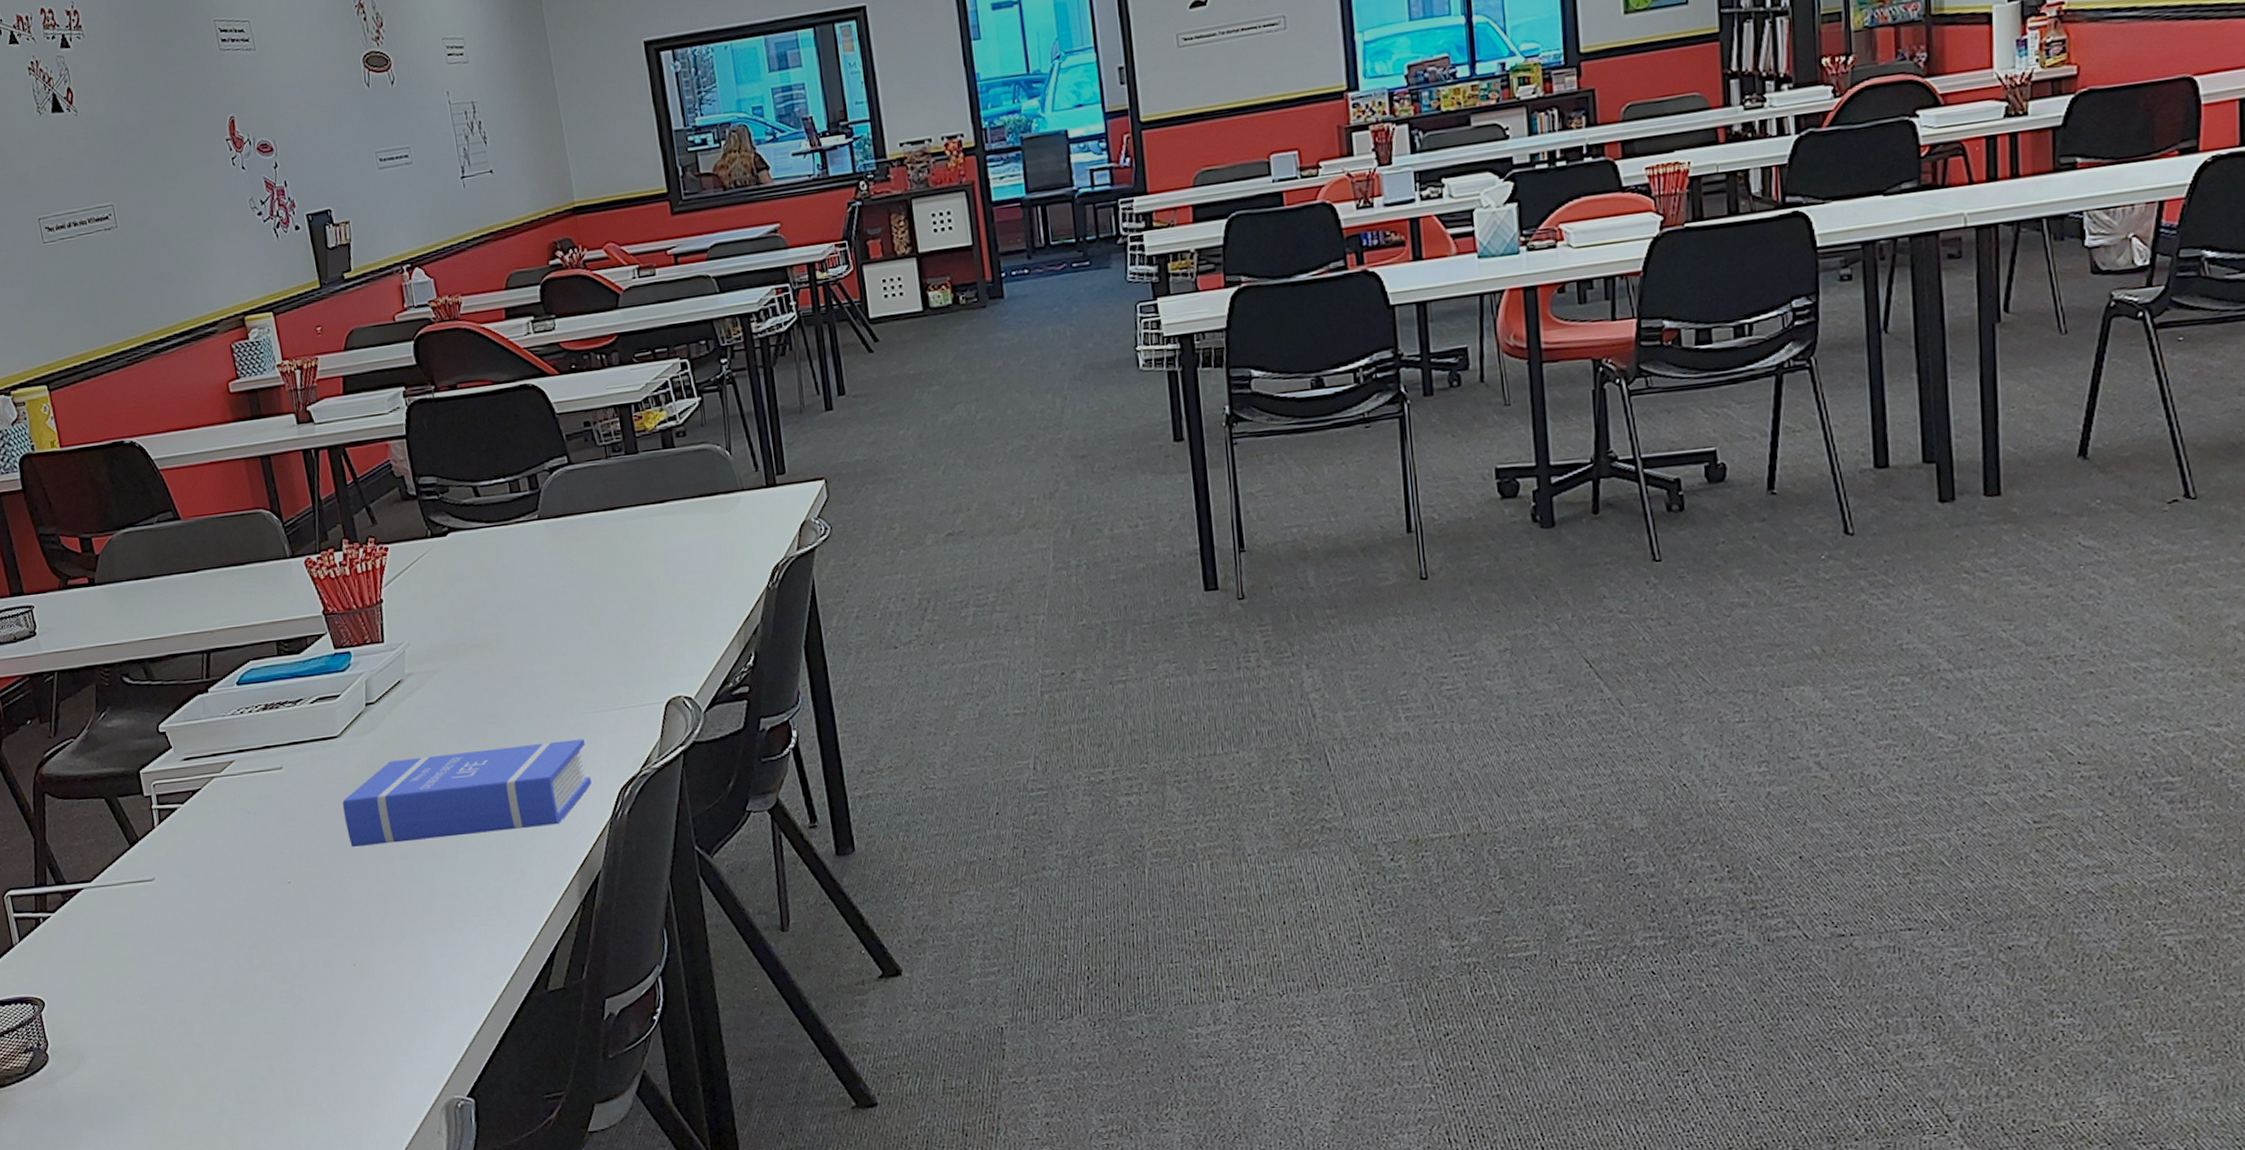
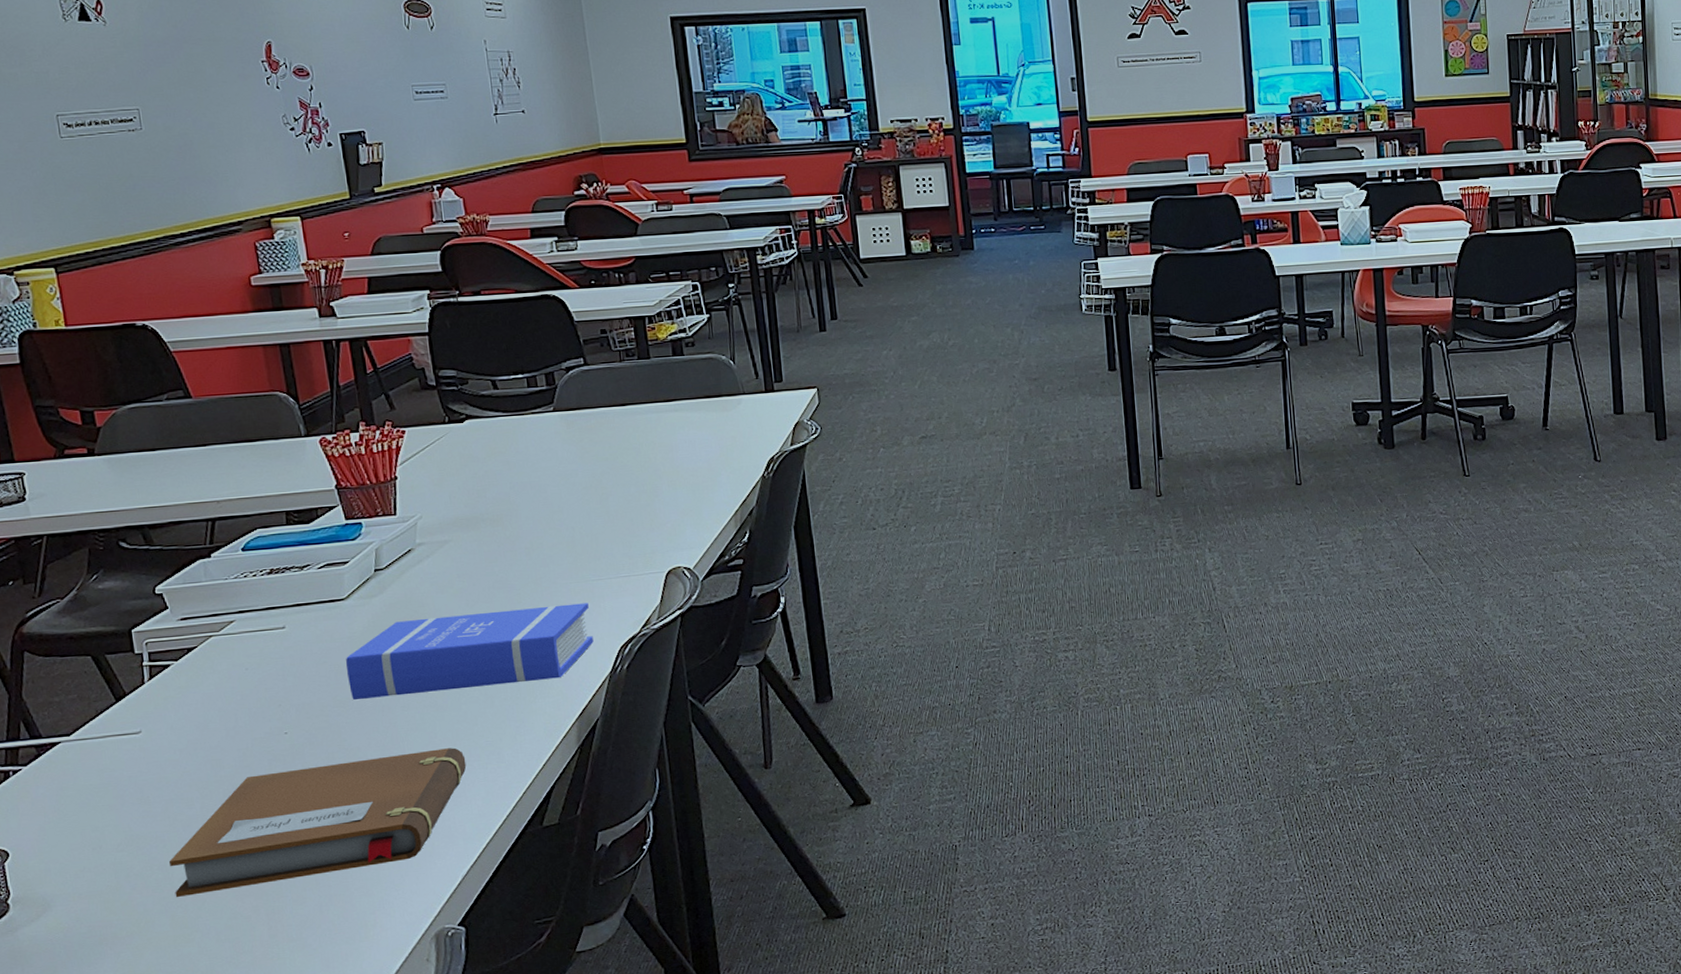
notebook: none [188,901,467,1054] -> present [169,747,467,897]

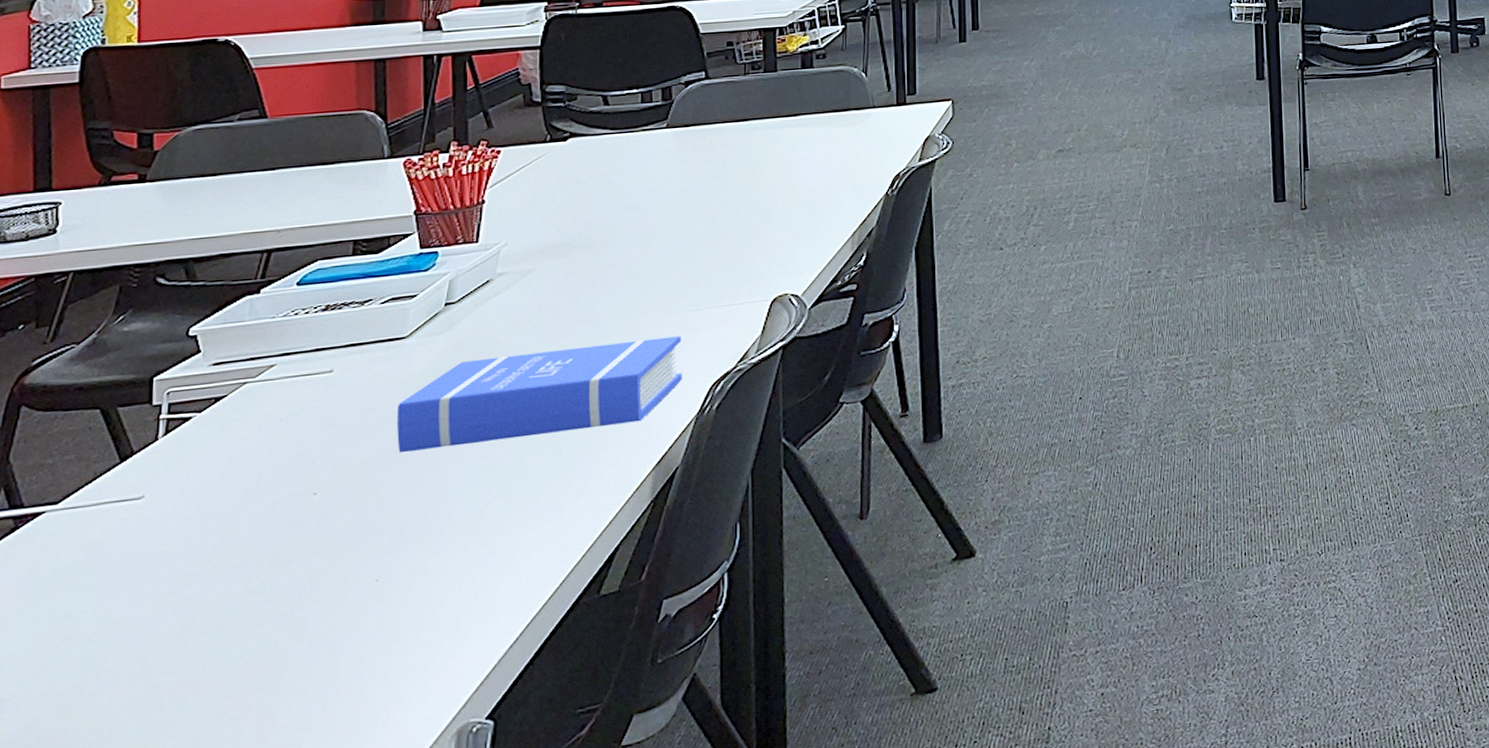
notebook: present [169,747,467,897] -> none [151,505,521,697]

